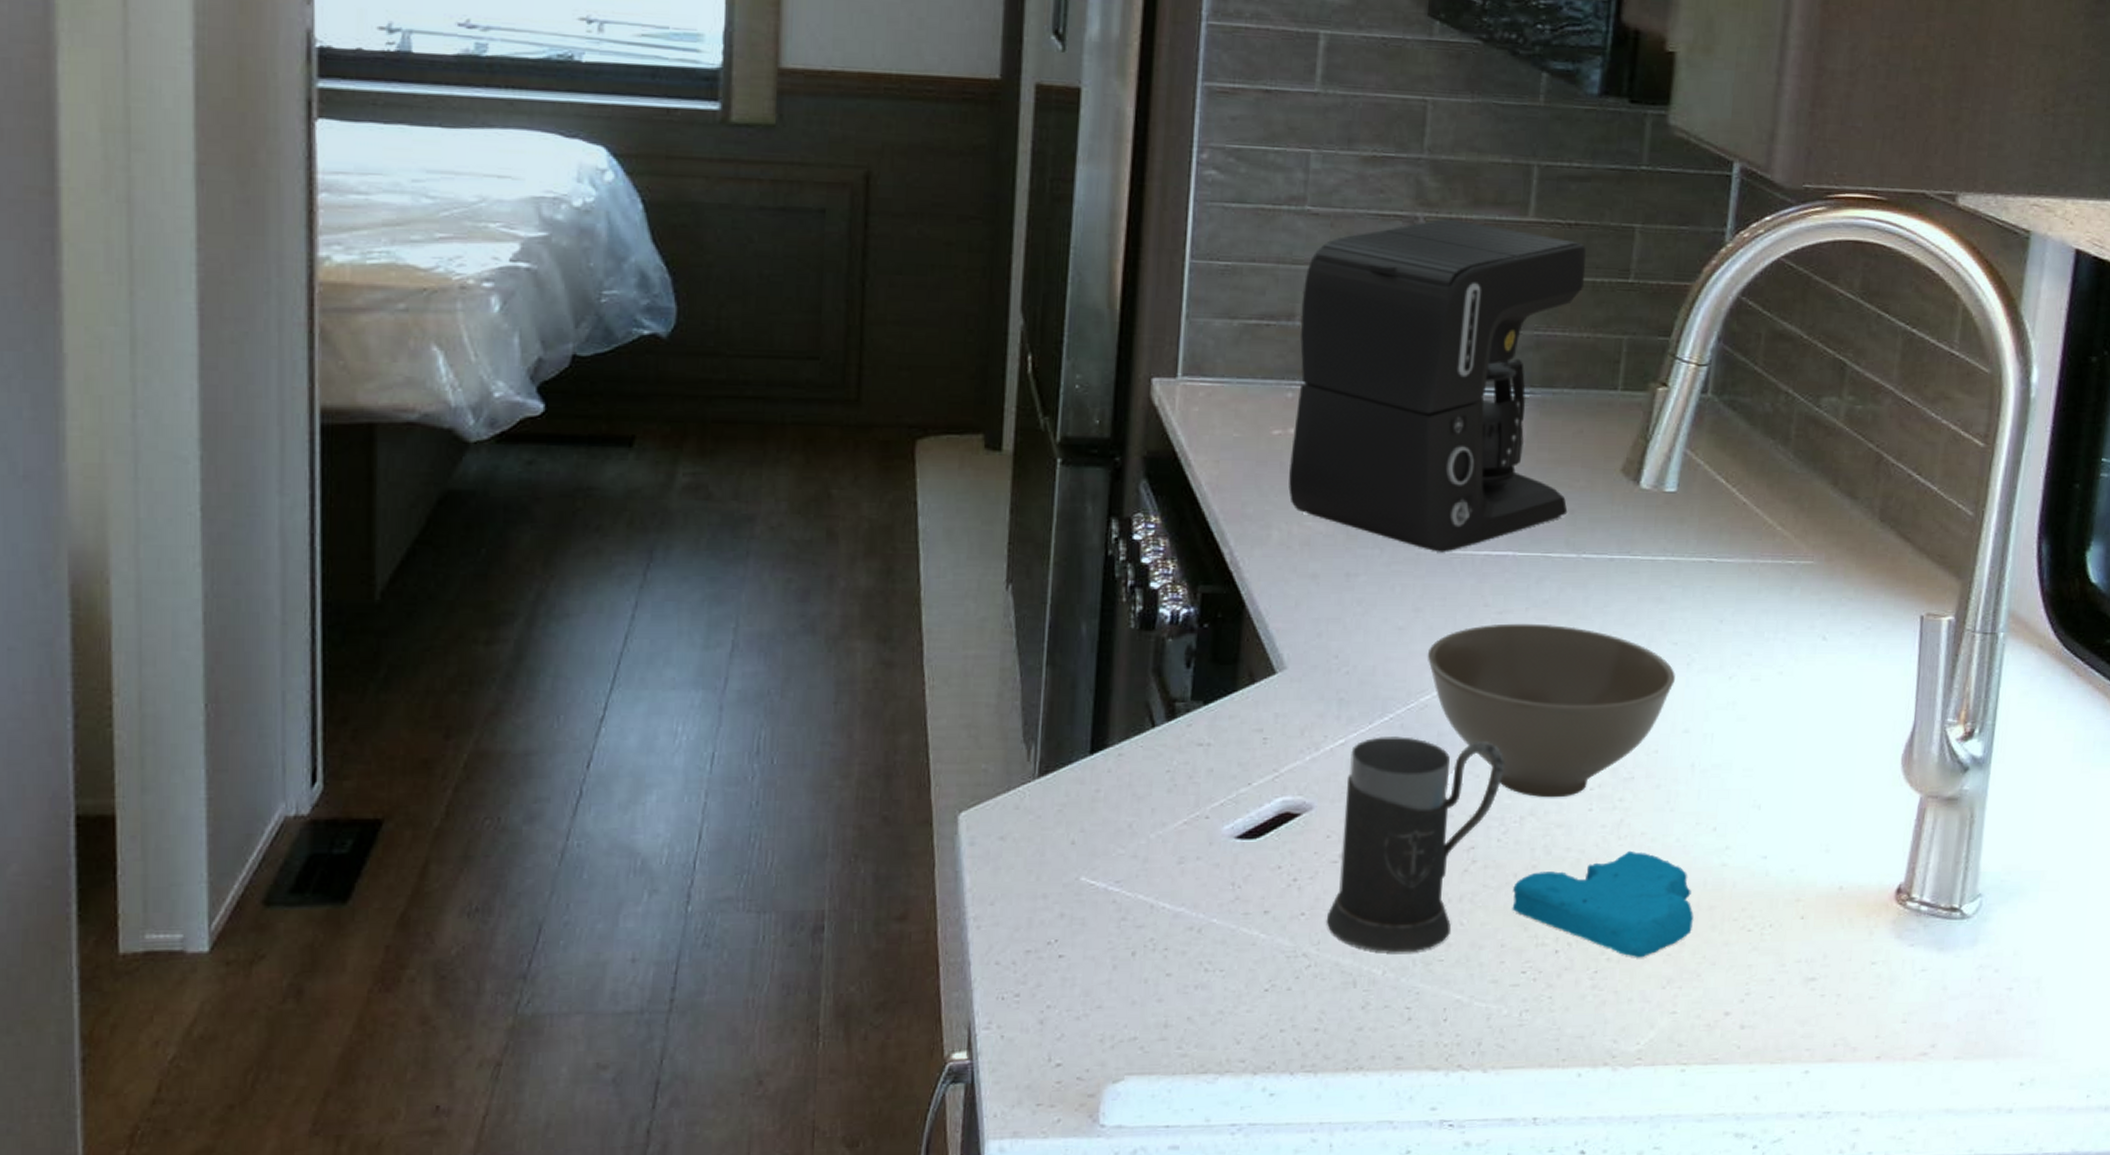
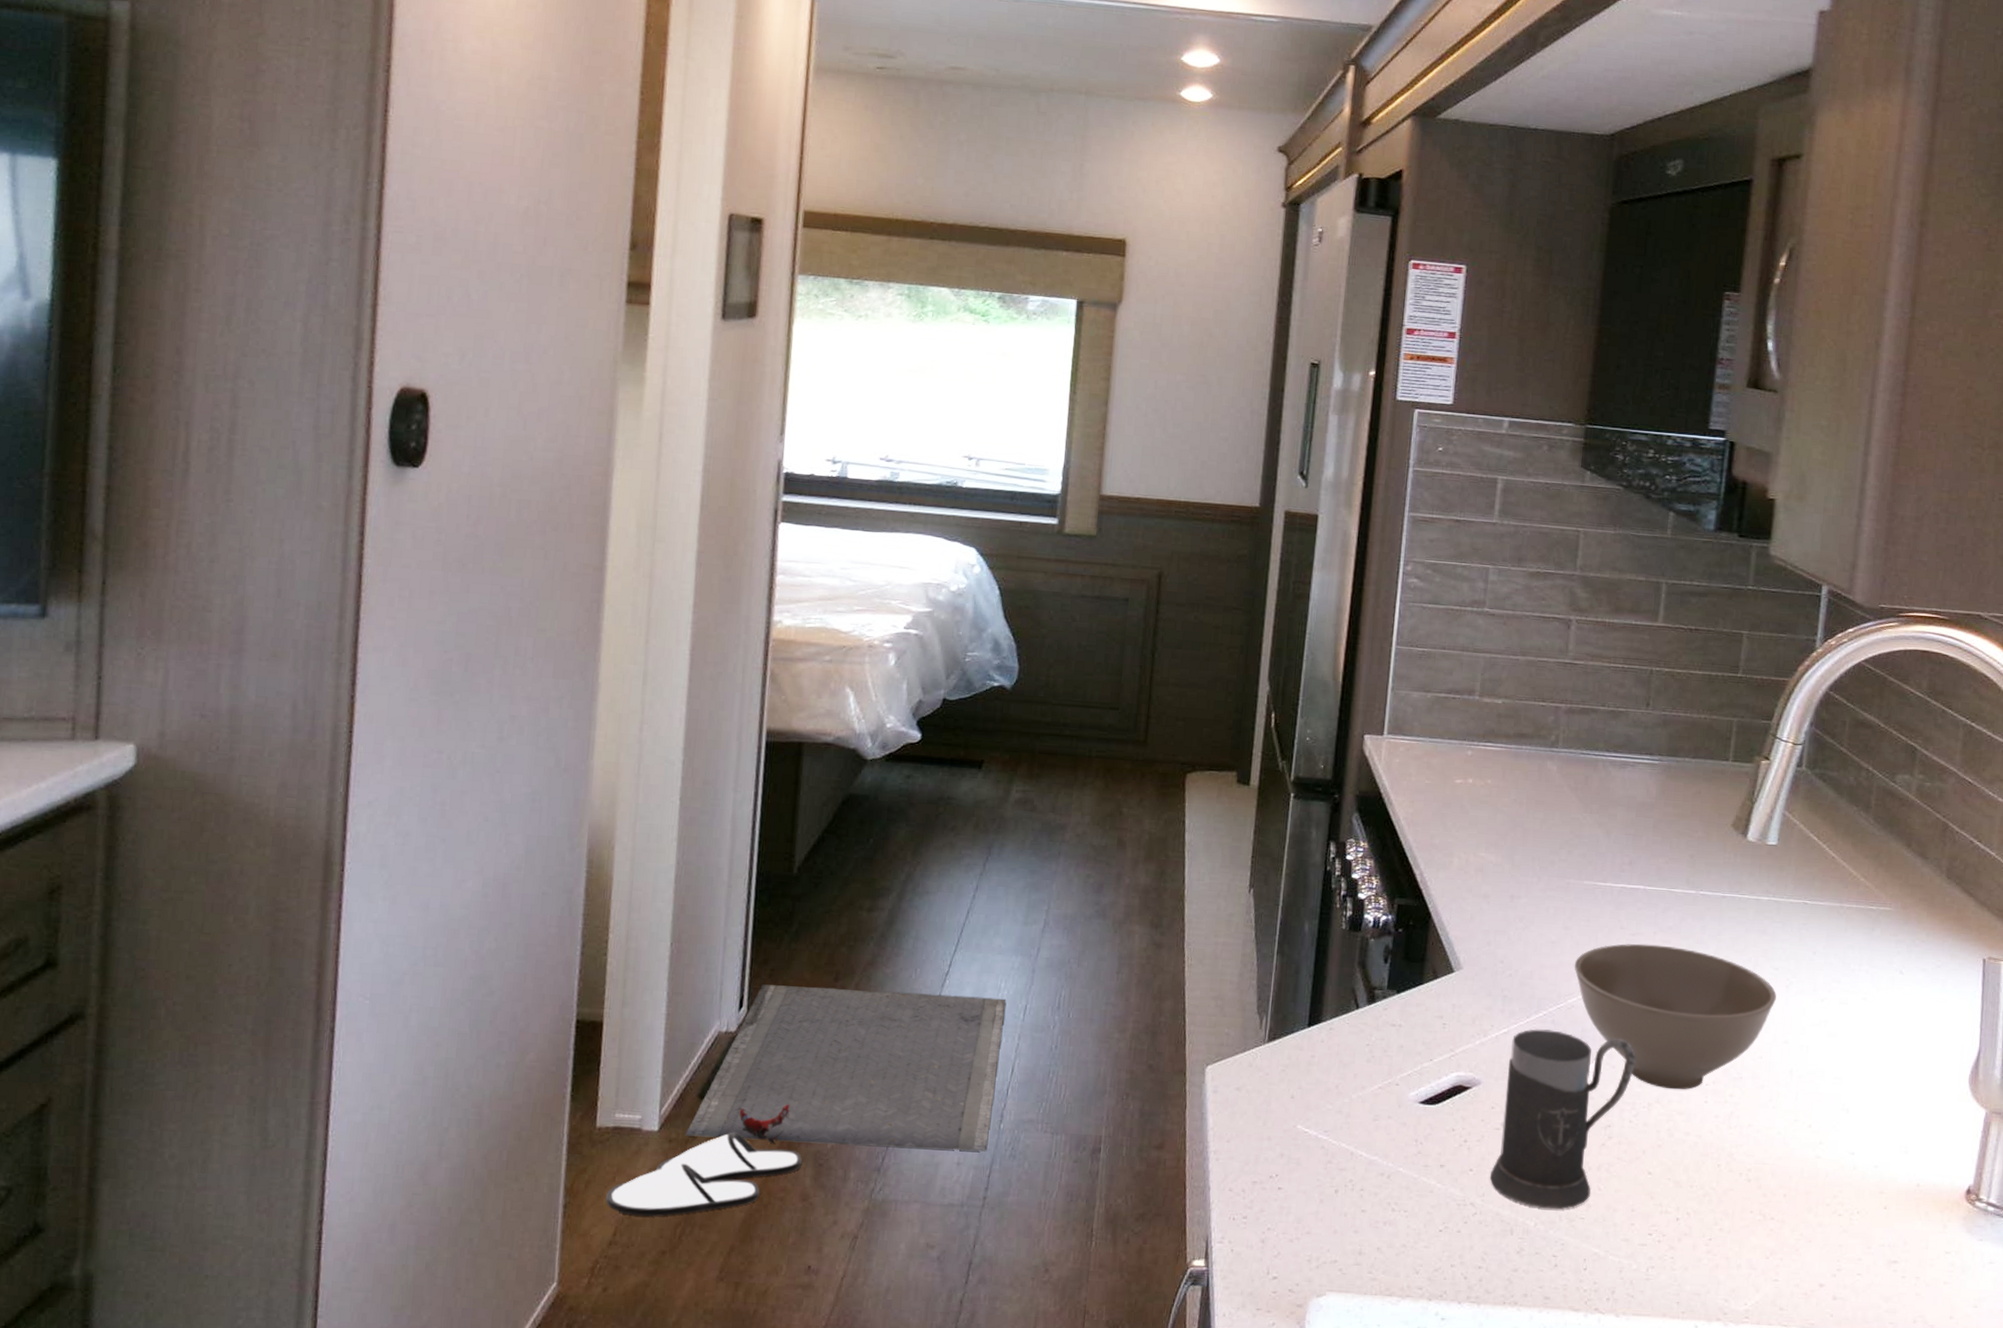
slippers: none [141,945,416,1064] -> present [605,1132,802,1217]
door mat: none [248,746,686,955] -> present [685,984,1007,1152]
coffee maker: present [1288,218,1587,552] -> none [1467,621,1705,883]
sponge: present [1512,850,1693,957] -> none [1641,1138,1792,1230]

